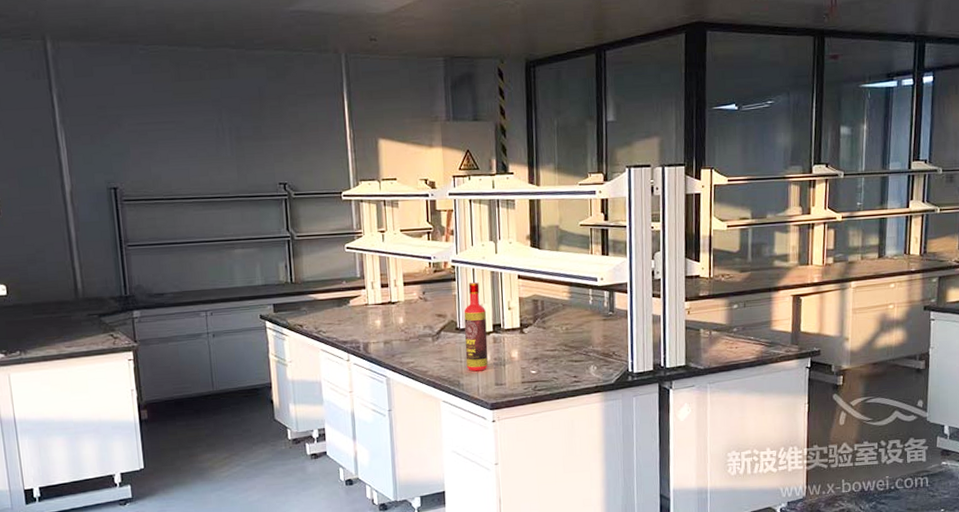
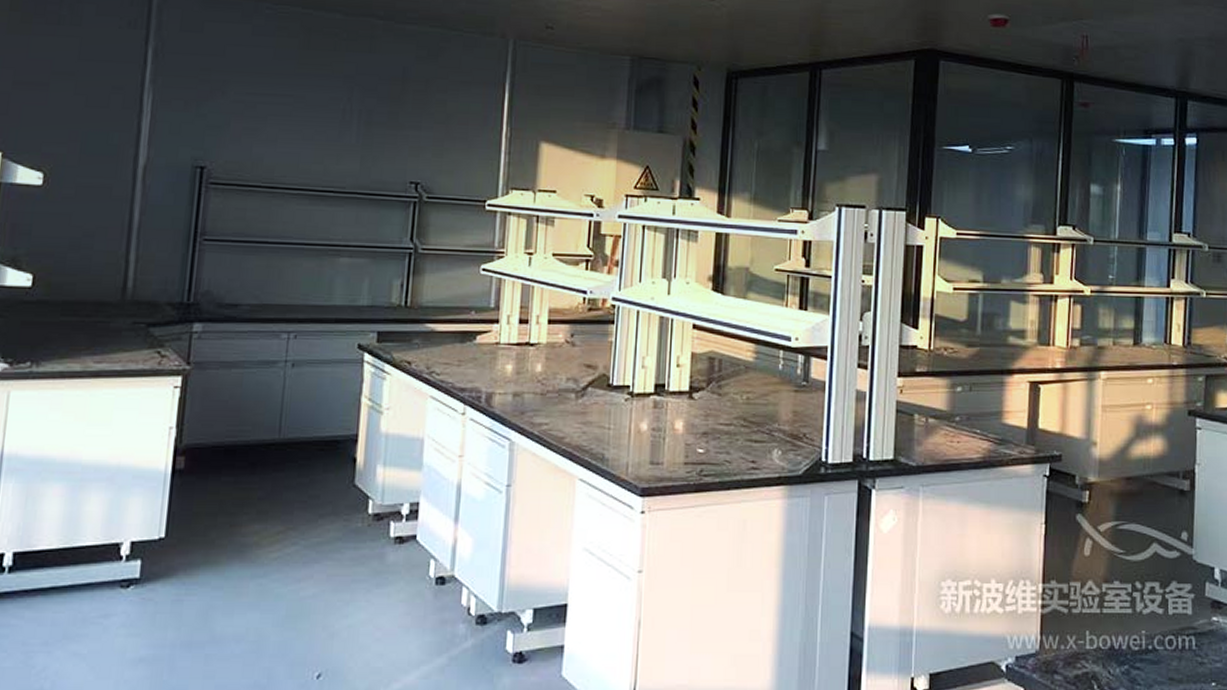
bottle: present [464,281,488,372] -> none [615,327,648,444]

